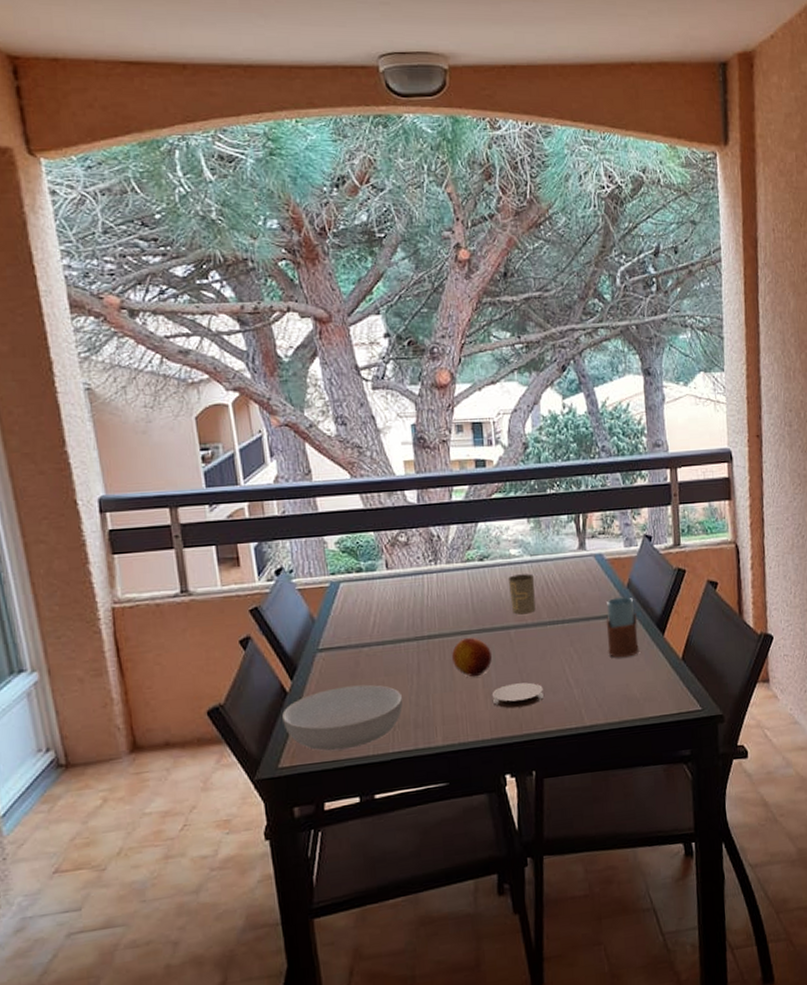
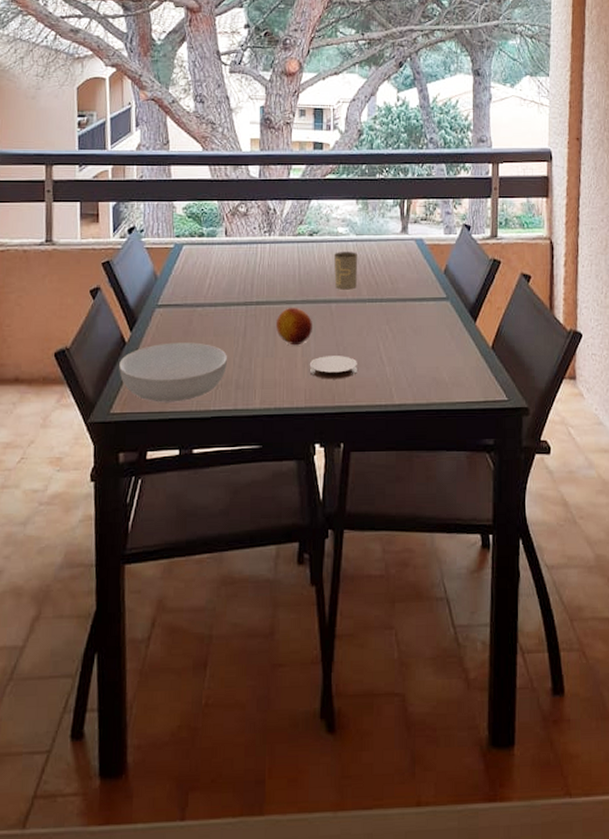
drinking glass: present [606,597,639,658] -> none [421,282,451,341]

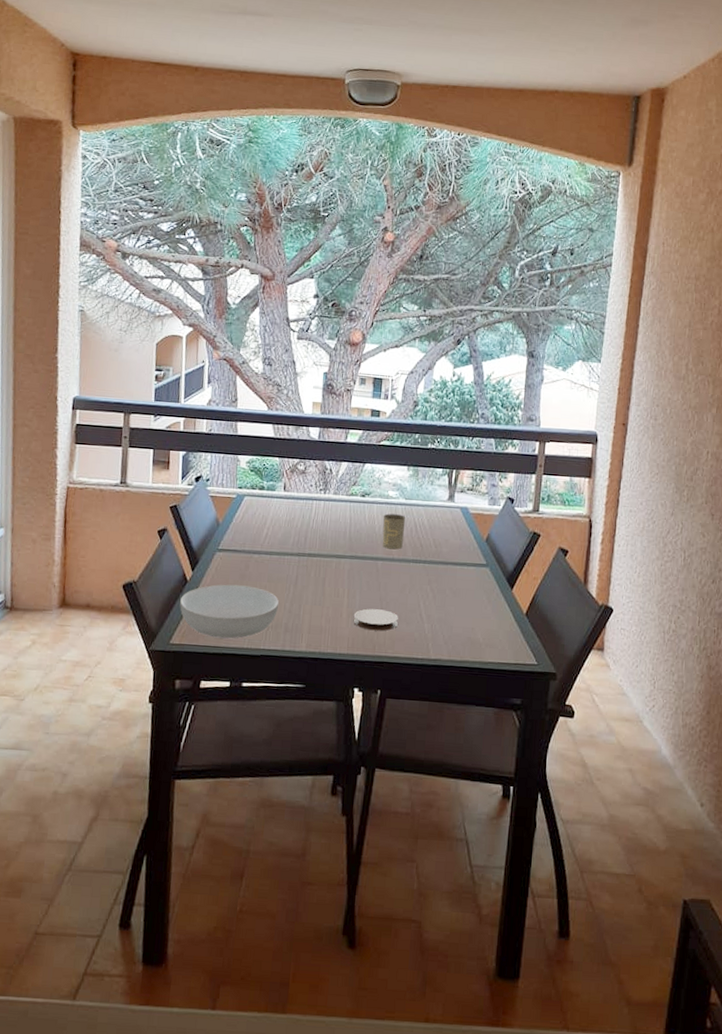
fruit: present [276,308,312,346] -> none [325,562,359,597]

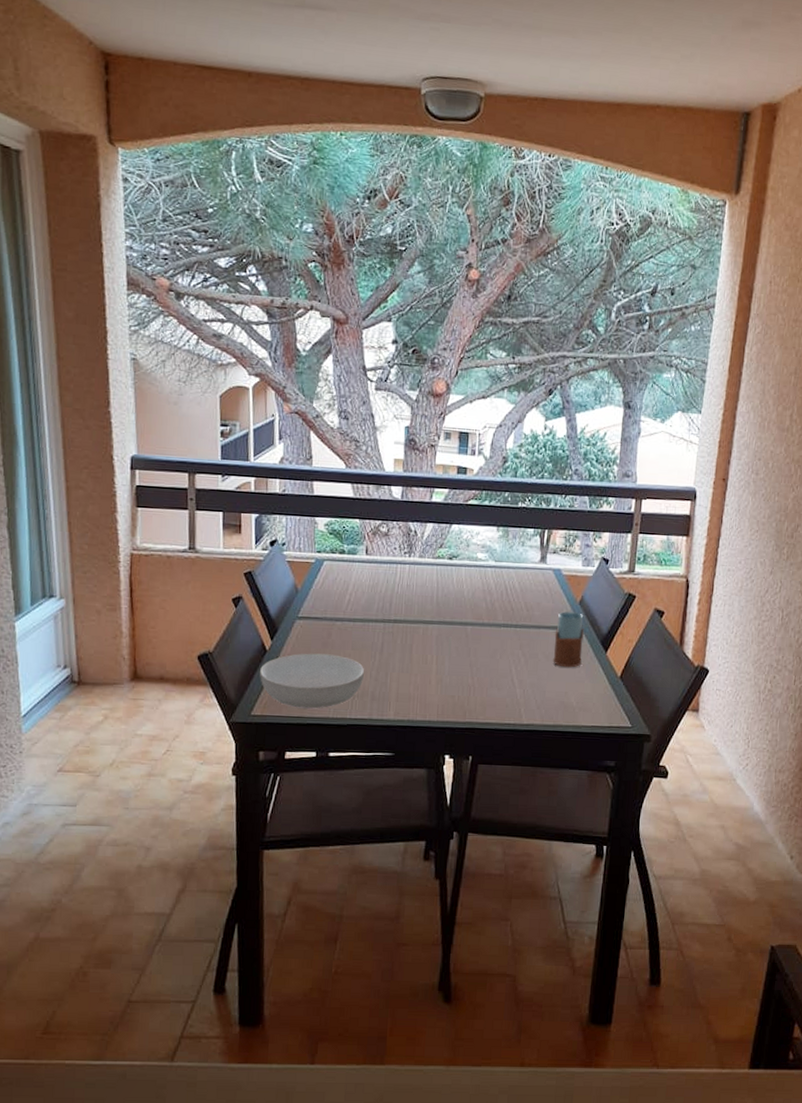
coaster: present [353,608,398,631] -> none [443,675,489,698]
bottle: present [382,513,406,550] -> none [471,577,496,614]
drinking glass: none [460,548,490,604] -> present [553,611,584,668]

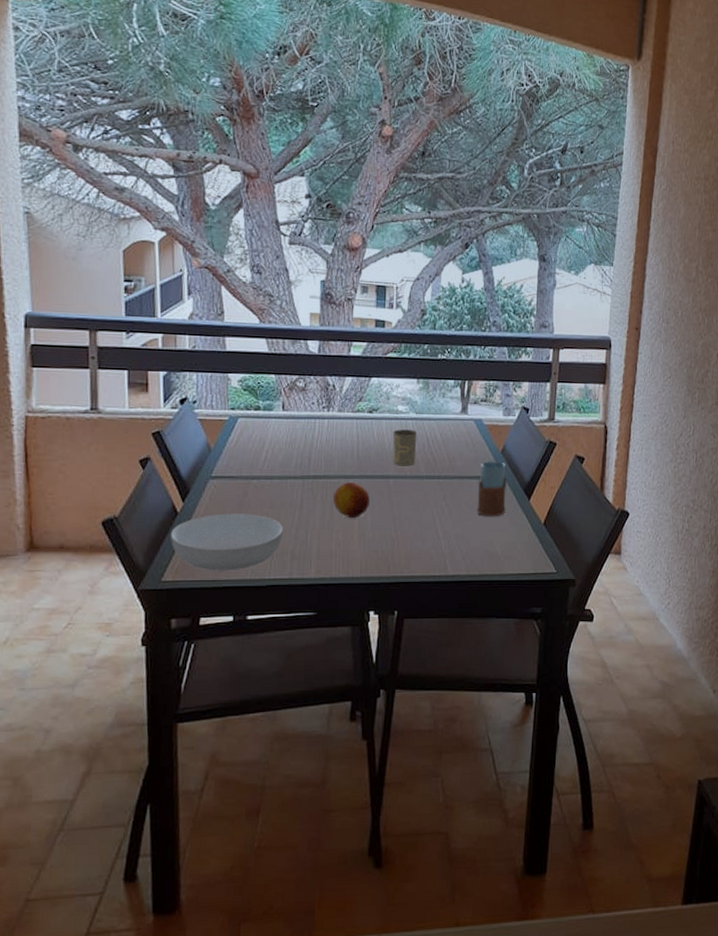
fruit: none [413,627,448,664] -> present [333,482,370,519]
bottle: none [471,577,496,614] -> present [392,429,418,467]

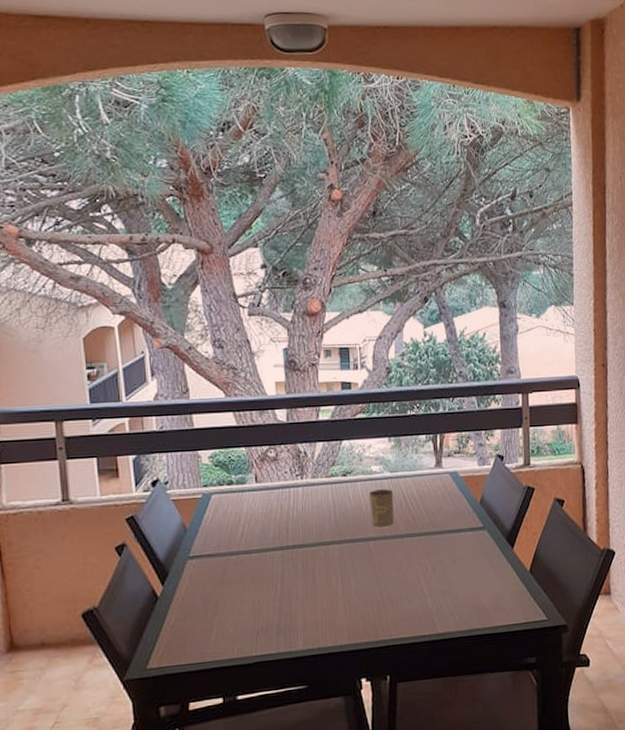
serving bowl: present [171,513,284,571] -> none [153,590,267,654]
fruit: present [333,482,370,519] -> none [315,548,352,586]
drinking glass: present [477,461,507,517] -> none [459,512,490,570]

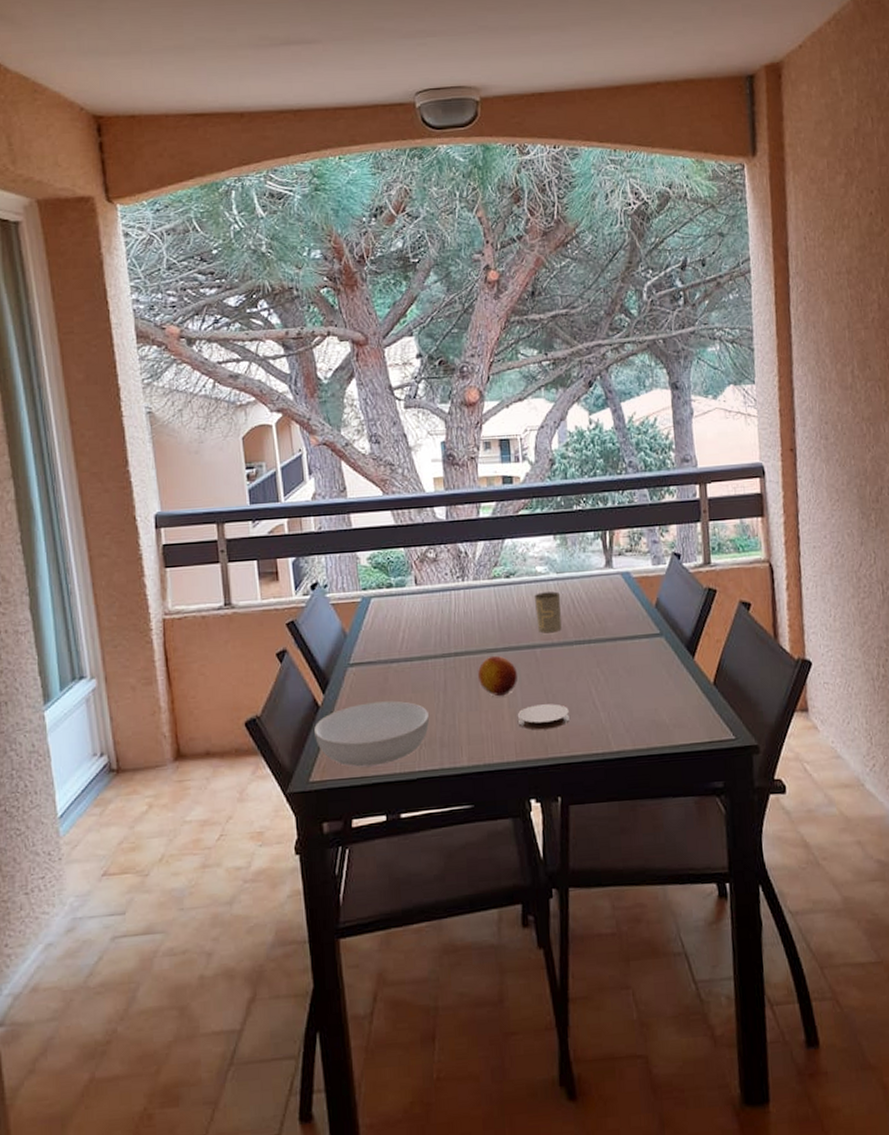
serving bowl: none [153,590,267,654] -> present [314,700,430,767]
fruit: none [315,548,352,586] -> present [478,656,517,697]
coaster: none [350,591,399,616] -> present [517,703,569,730]

